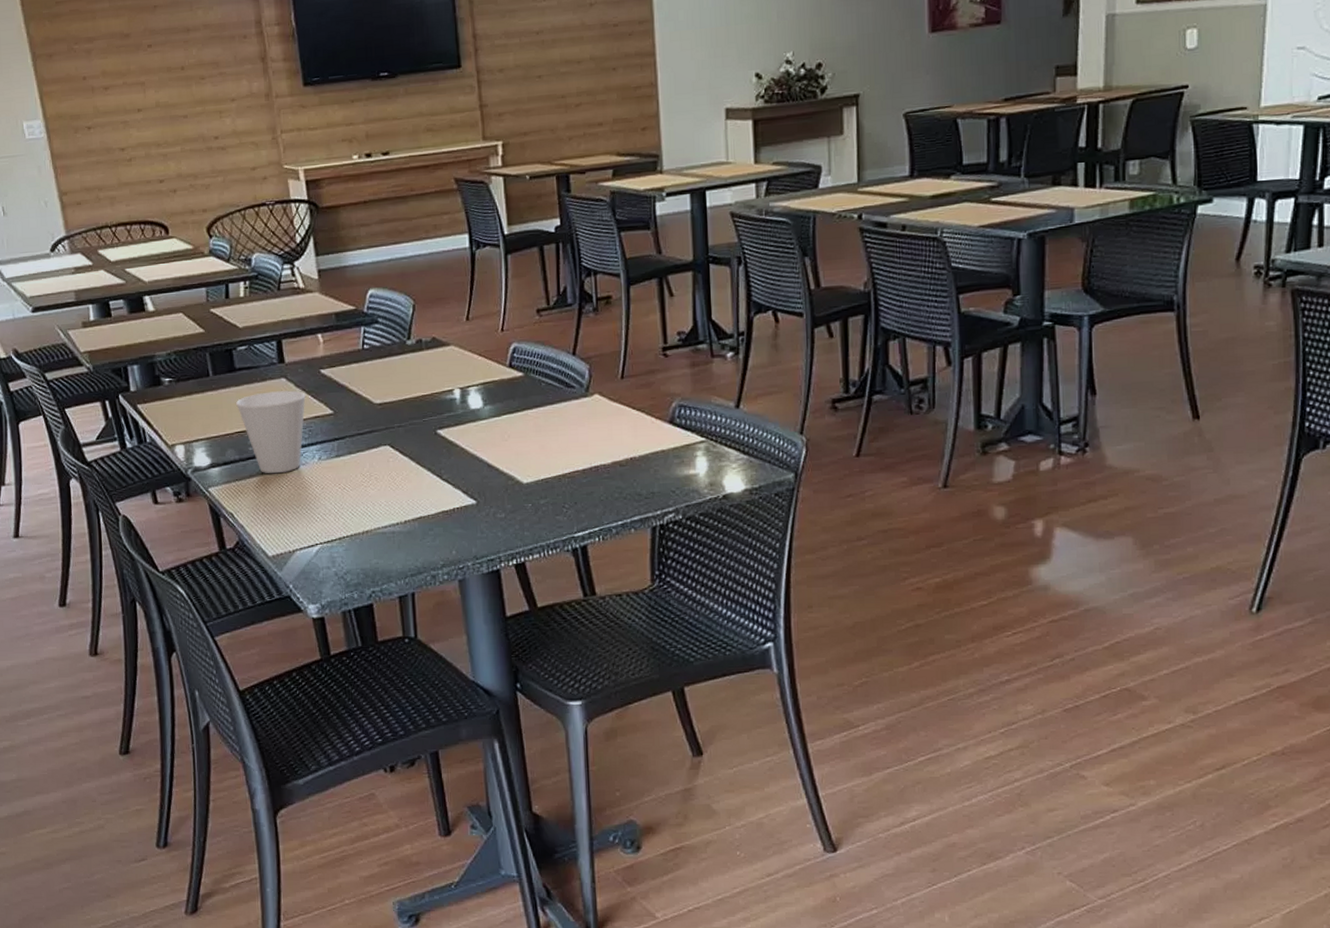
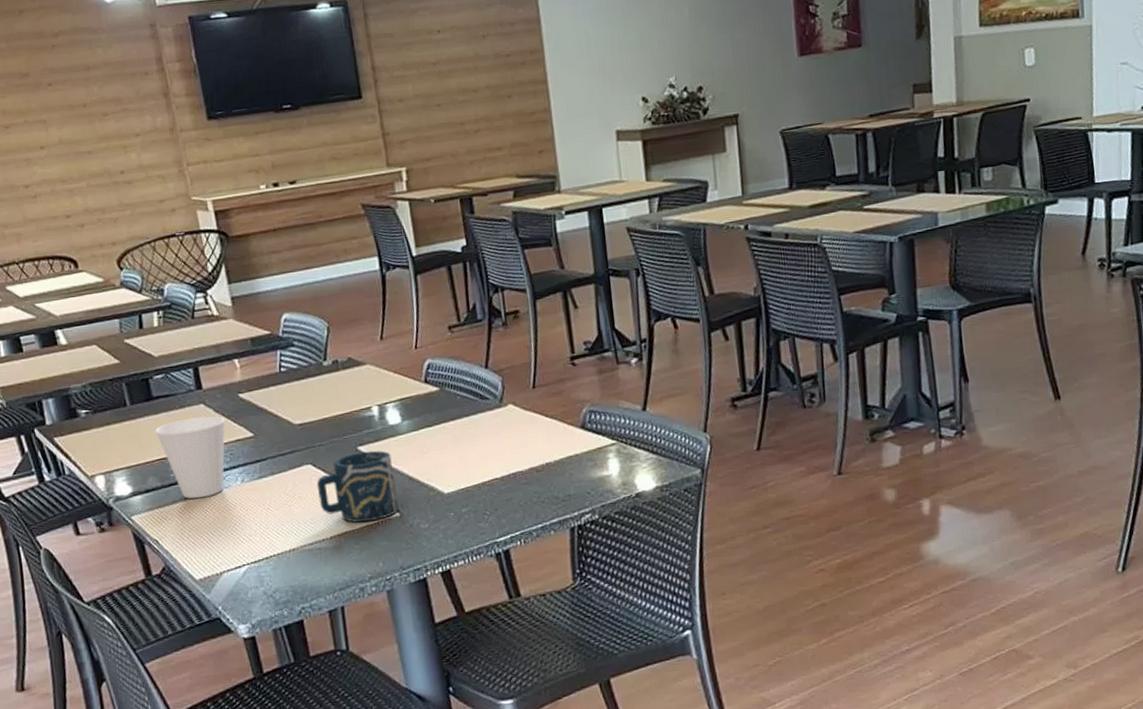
cup: none [393,434,476,508] -> present [316,450,399,523]

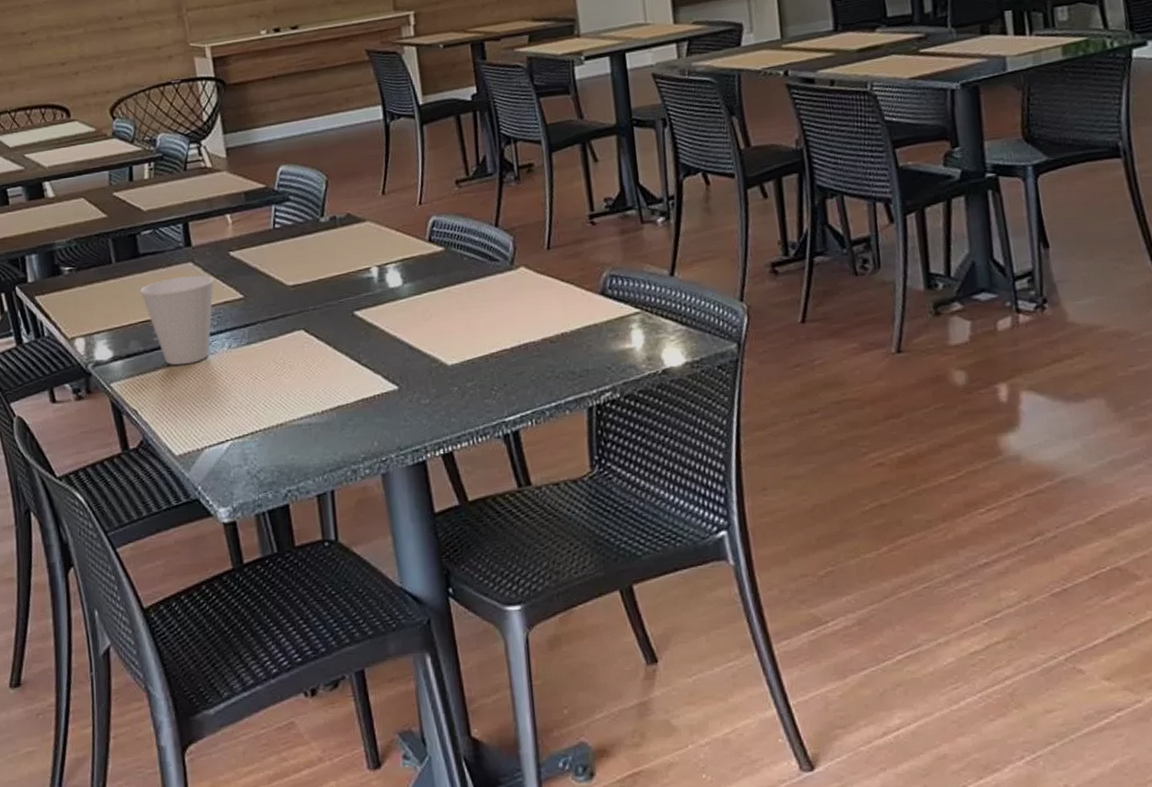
cup: present [316,450,399,523] -> none [308,315,398,396]

